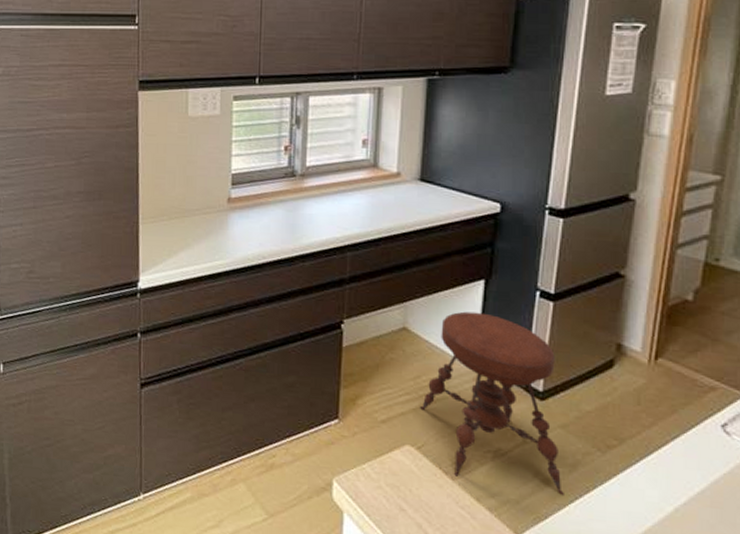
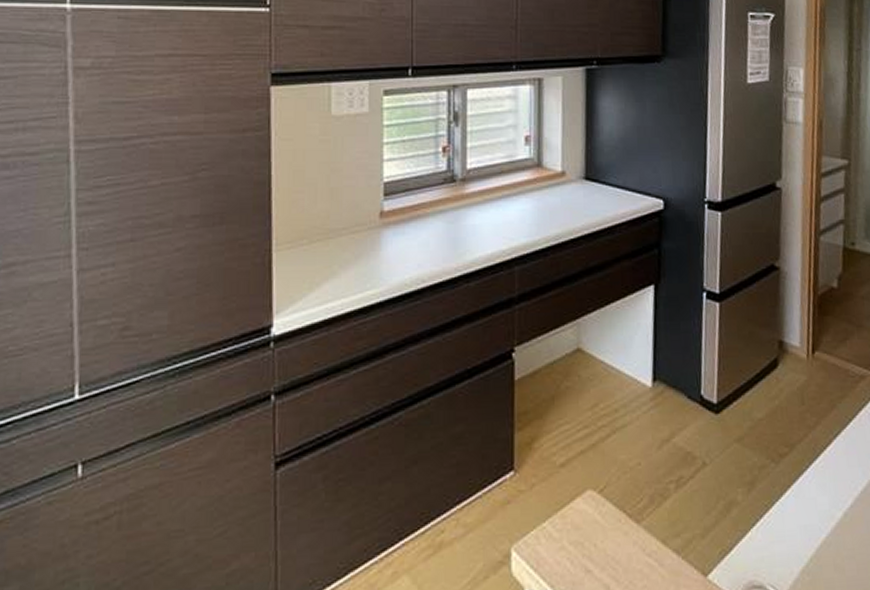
stool: present [420,311,564,497] -> none [600,322,746,521]

